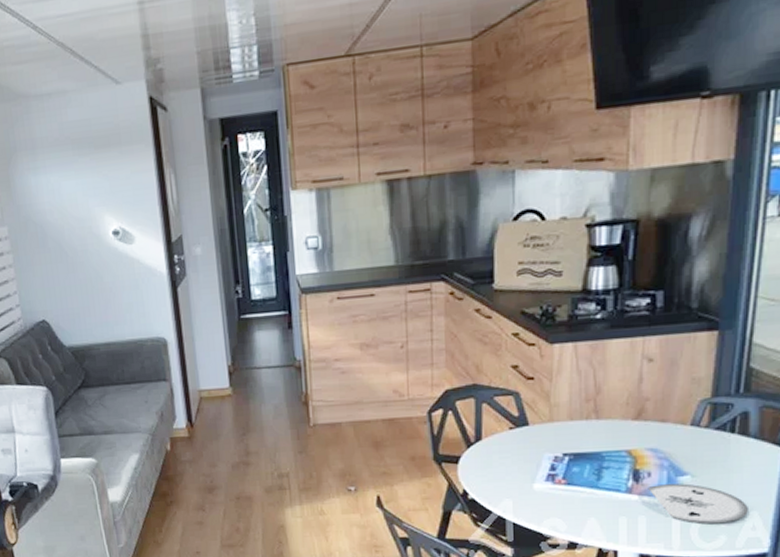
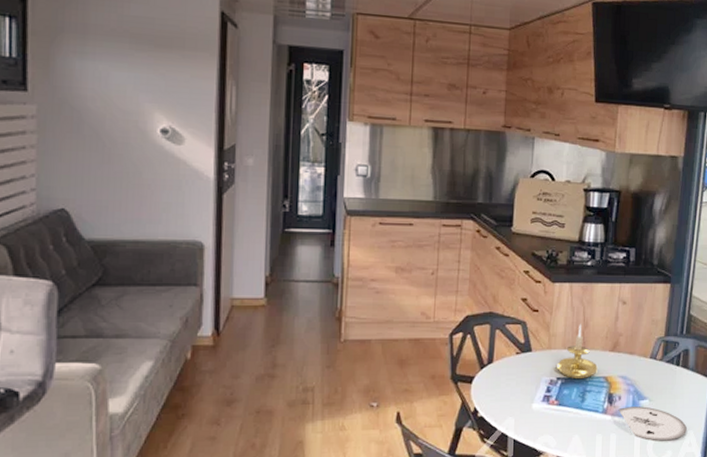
candle holder: none [561,390,617,455] -> present [556,324,598,380]

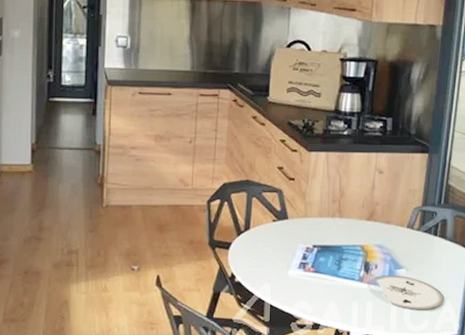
candle holder: present [556,324,598,380] -> none [312,193,354,248]

